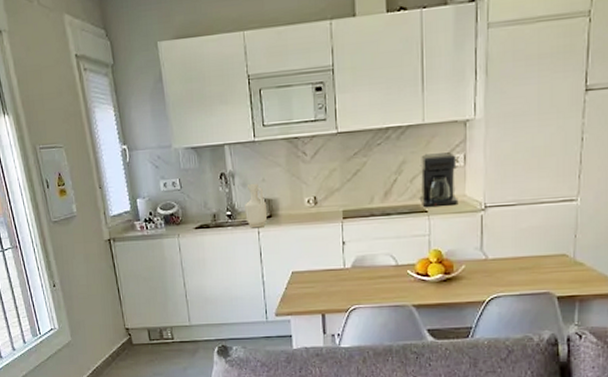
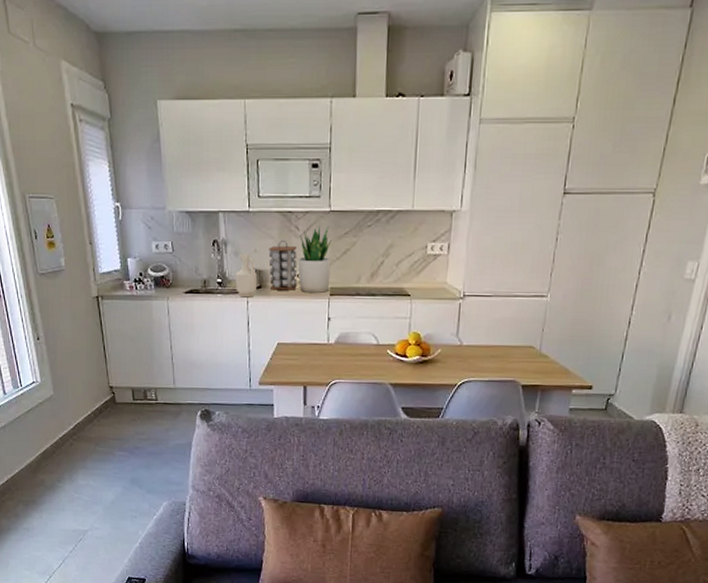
spice rack: none [277,166,308,218] -> present [269,239,298,291]
planter: none [307,148,342,218] -> present [298,226,332,293]
coffee maker: present [420,152,459,208] -> none [404,240,441,292]

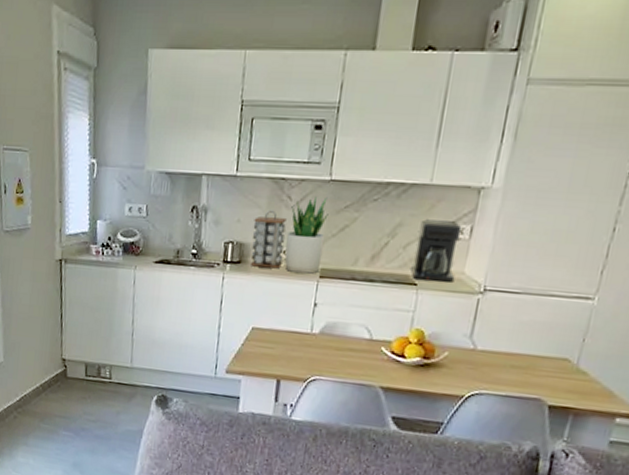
ceramic jug: present [235,253,256,298] -> none [212,222,237,273]
coffee maker: none [404,240,441,292] -> present [411,219,462,282]

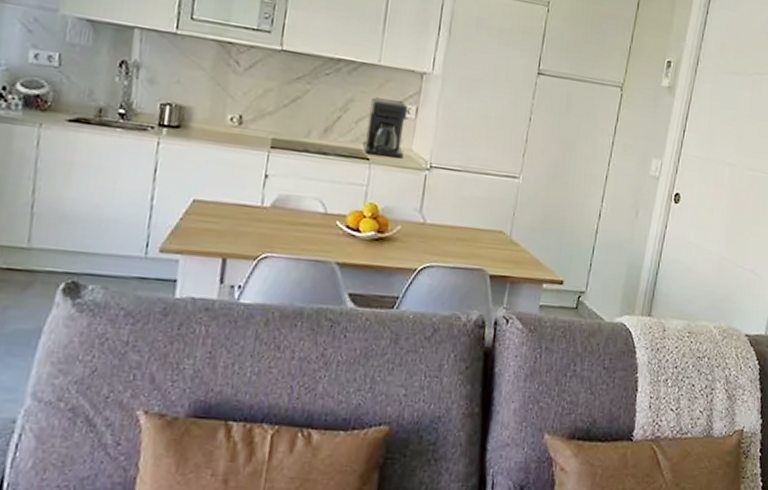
spice rack: present [251,209,287,269] -> none [192,73,234,136]
planter: present [284,197,329,274] -> none [232,65,280,144]

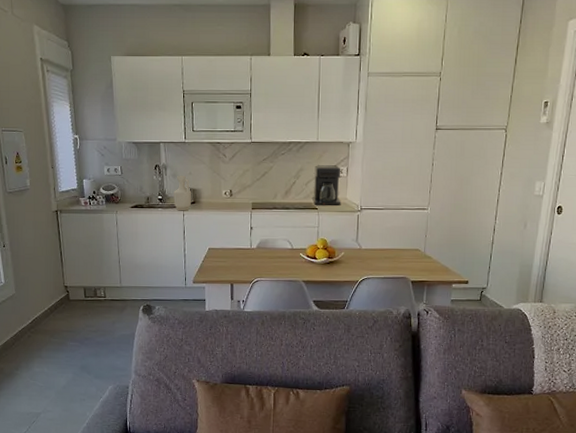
ceramic jug: none [144,81,176,138] -> present [174,175,191,211]

